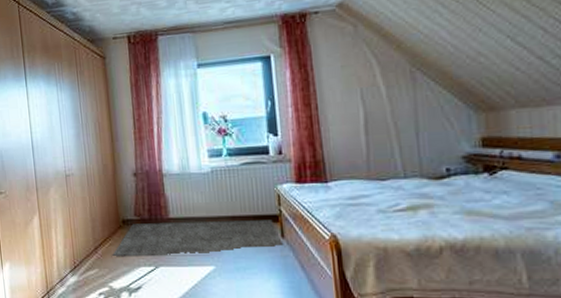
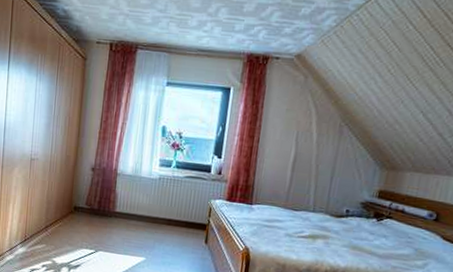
rug: present [112,220,286,257] -> none [60,211,207,252]

